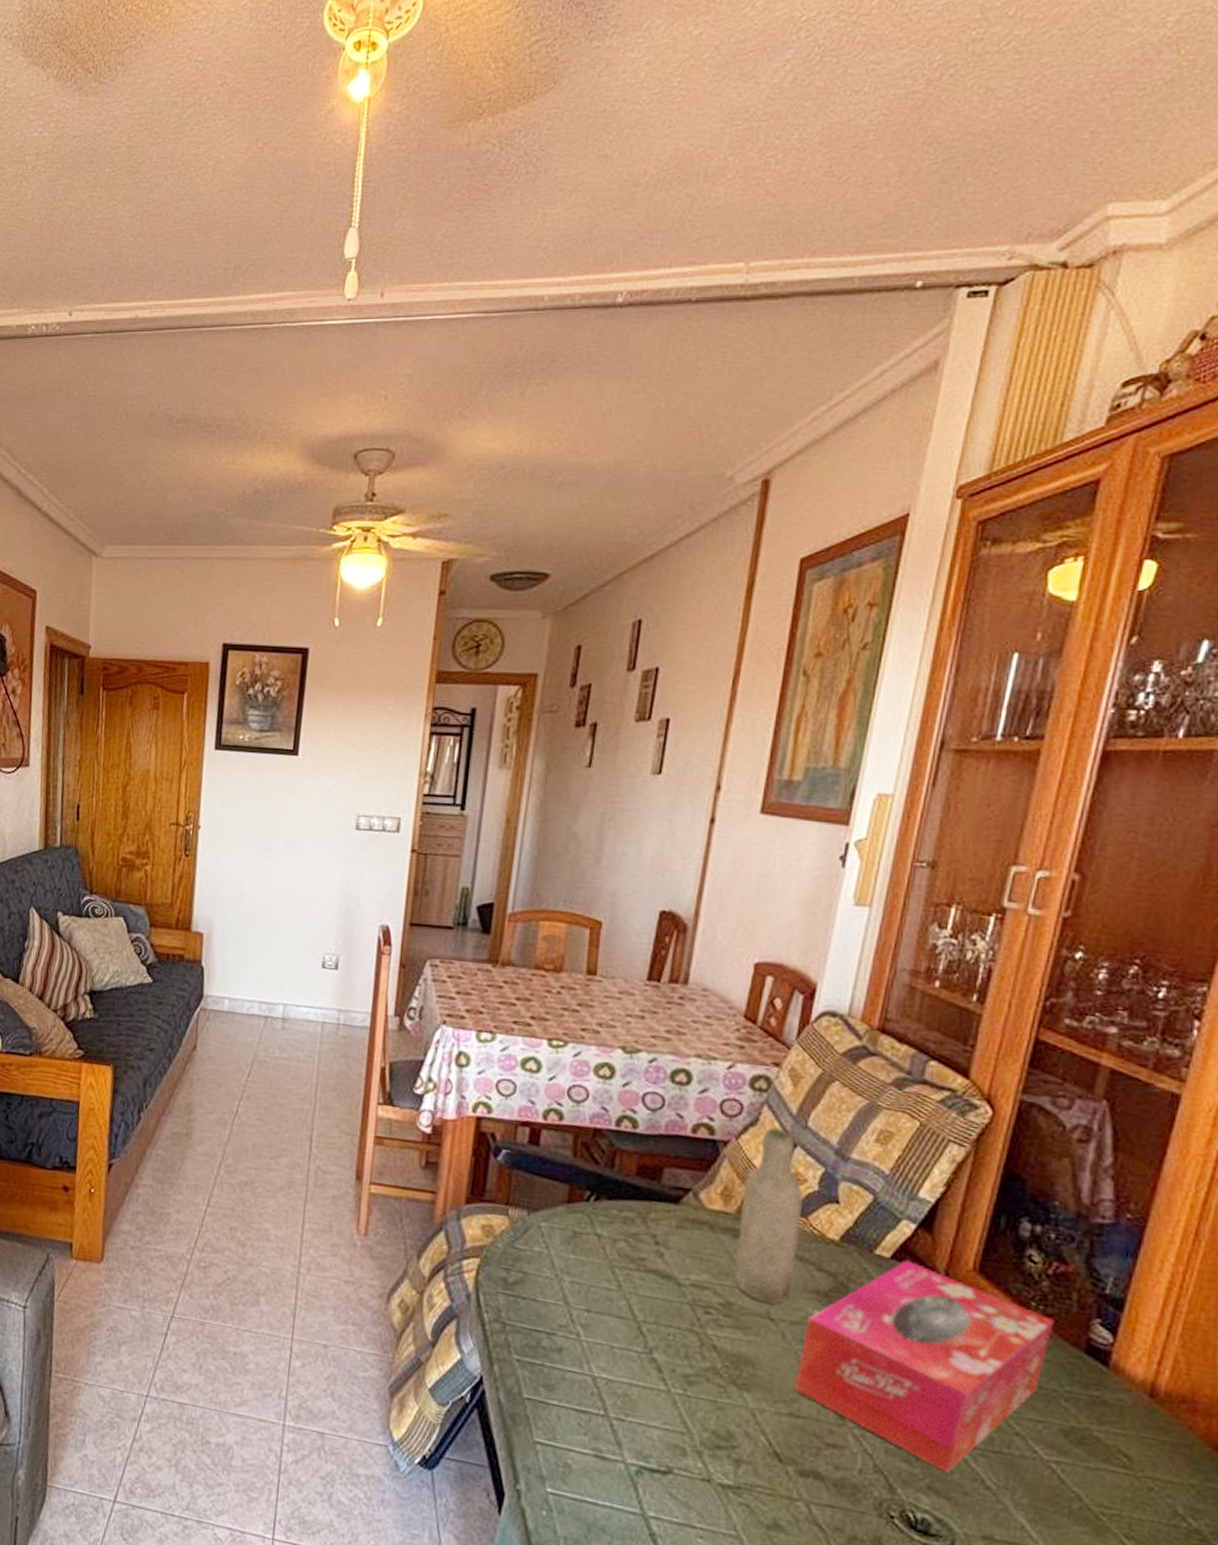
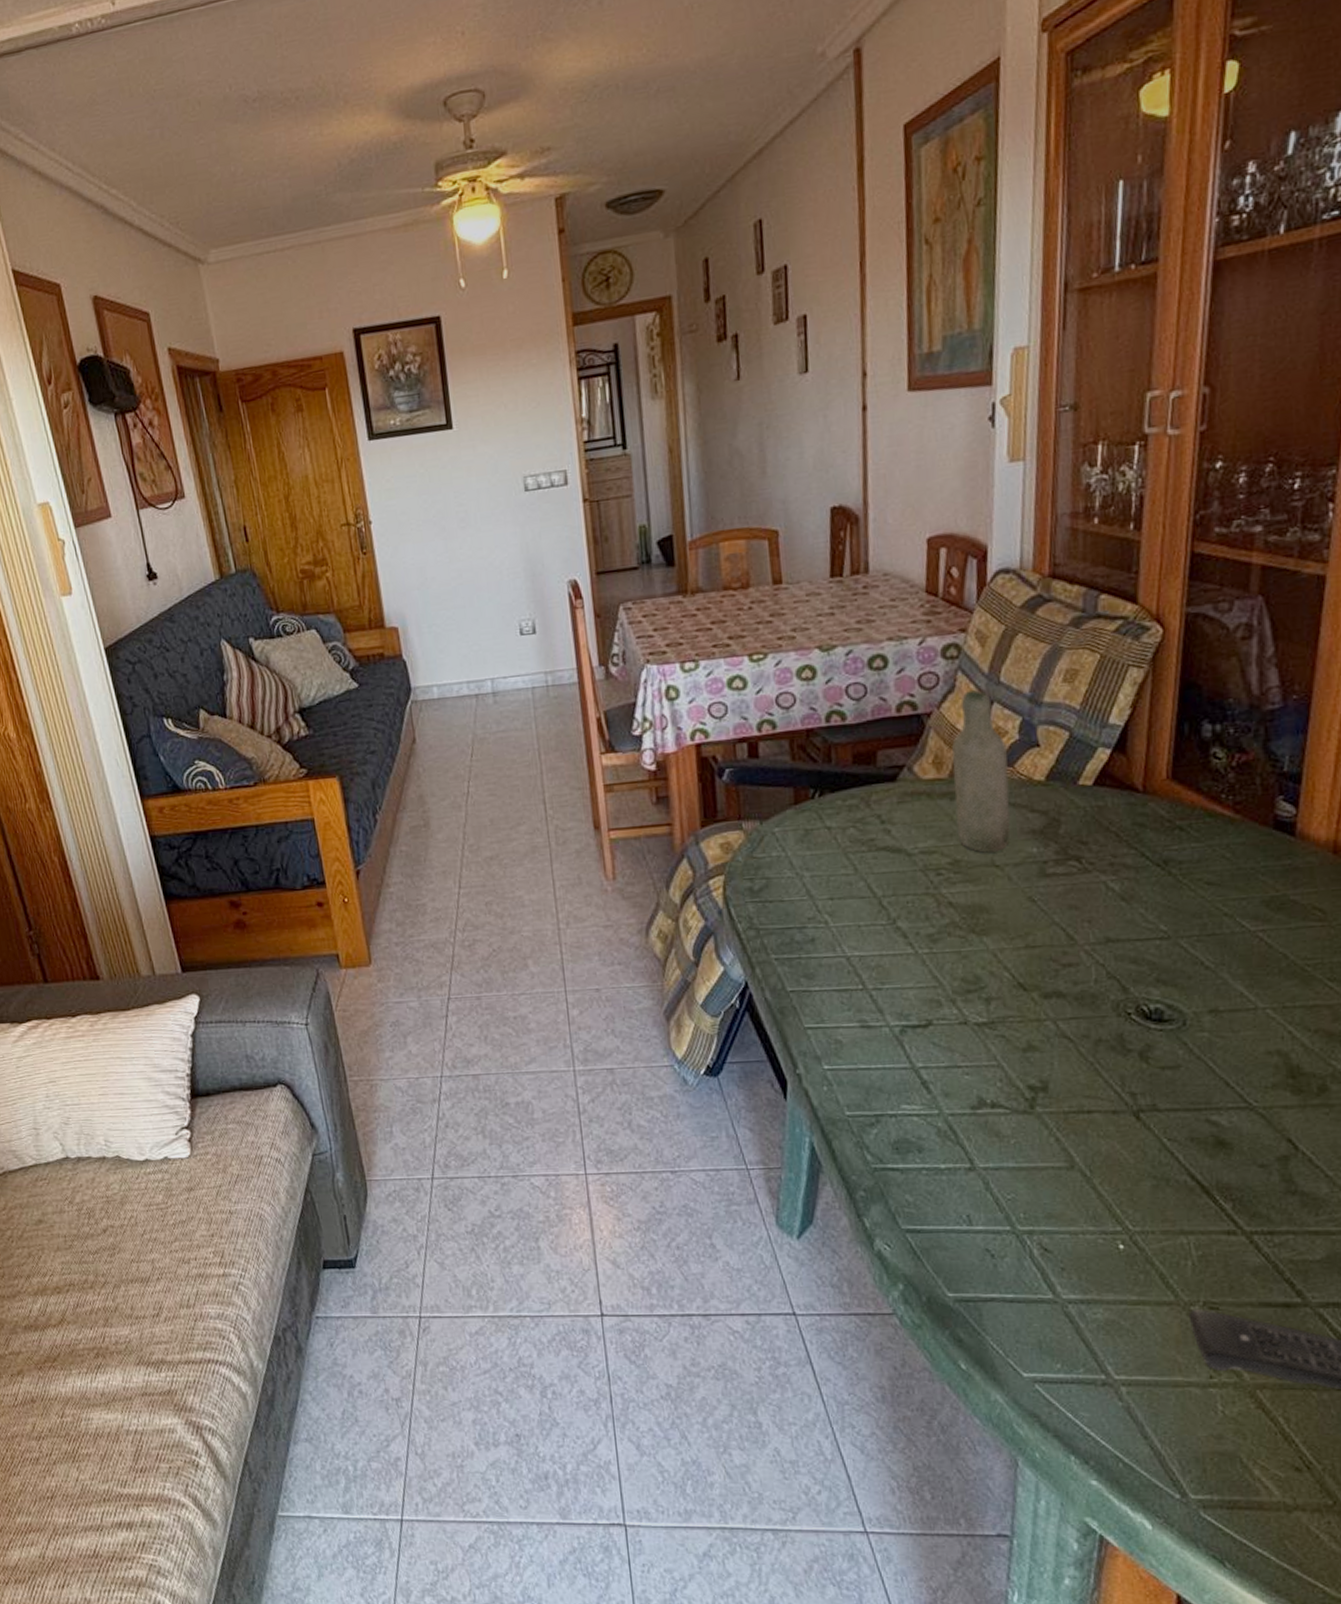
tissue box: present [794,1260,1055,1473] -> none [1026,783,1244,964]

